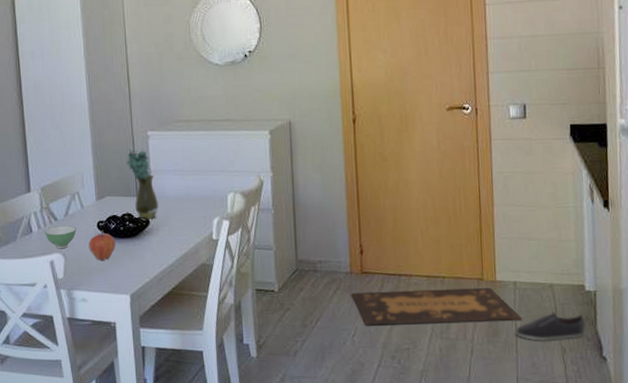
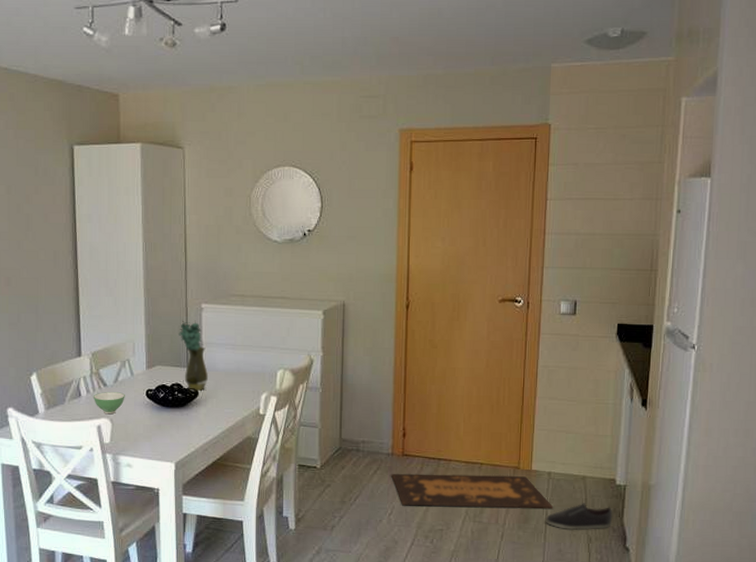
fruit: present [88,230,116,260] -> none [136,399,163,428]

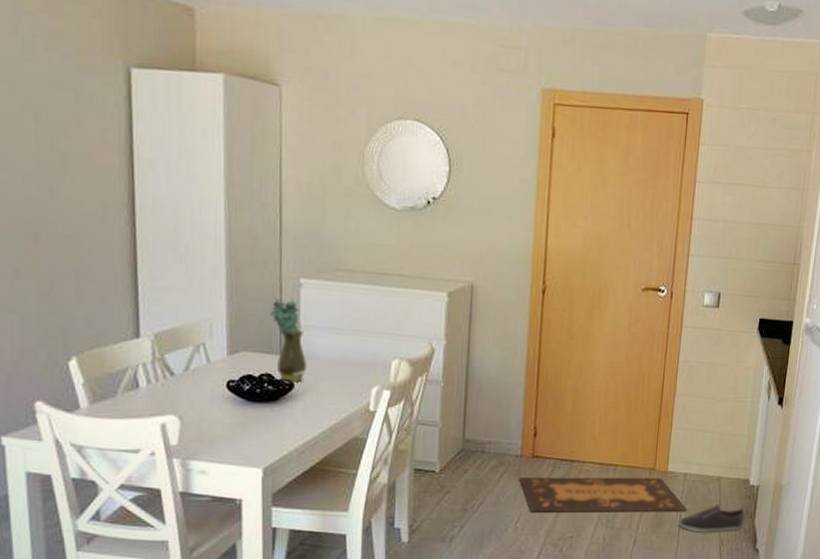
bowl: present [93,392,125,415] -> none [155,382,199,410]

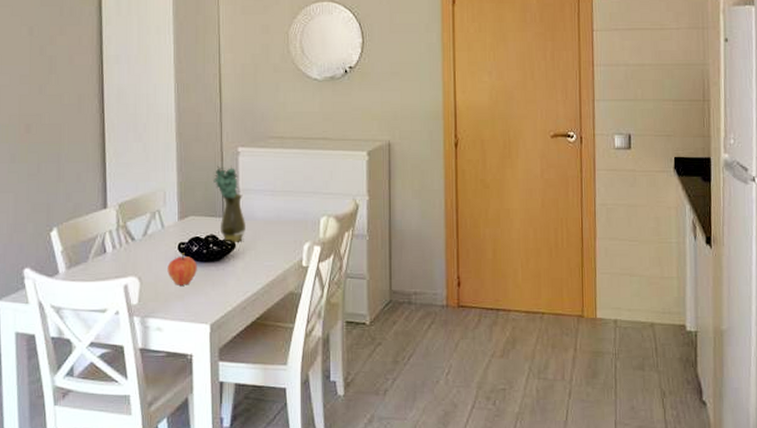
fruit: none [213,391,249,427] -> present [167,253,197,286]
doormat: present [519,476,688,513] -> none [447,324,623,364]
shoe: present [679,504,745,534] -> none [615,353,686,385]

